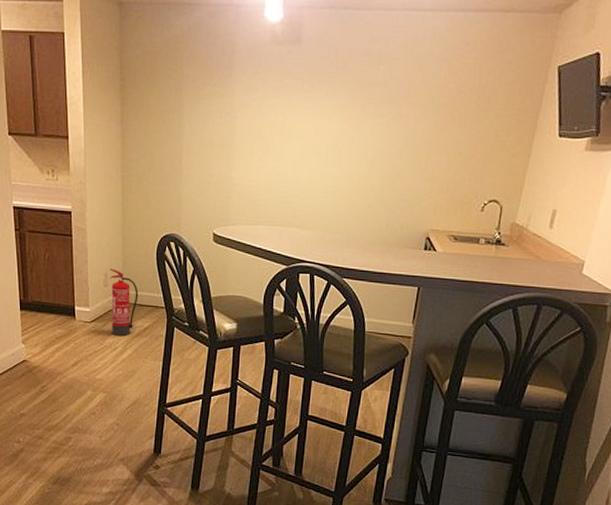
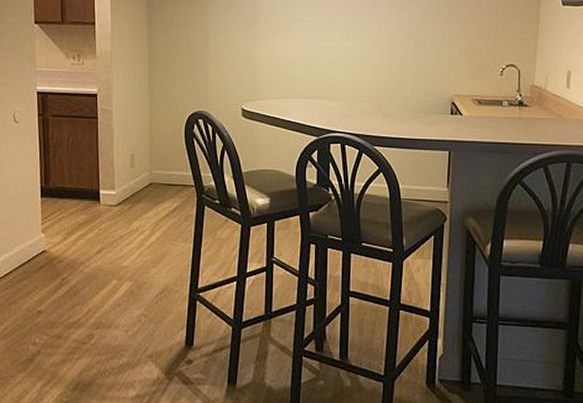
fire extinguisher: present [109,268,139,336] -> none [136,148,167,219]

